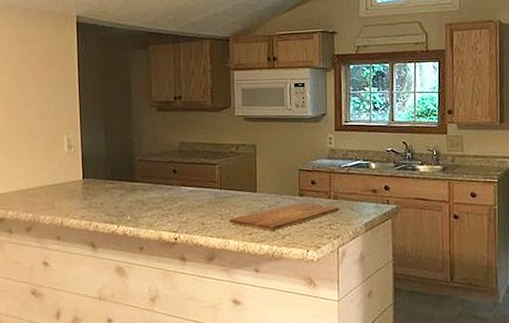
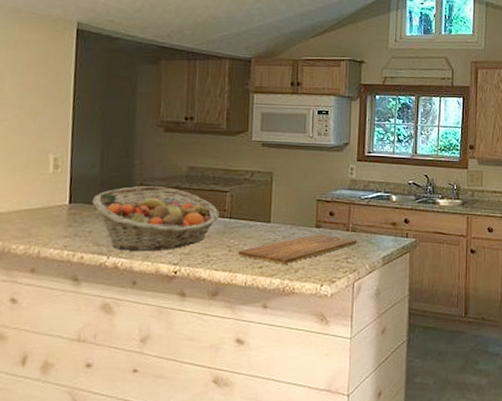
fruit basket: none [101,161,210,221] -> present [92,186,219,252]

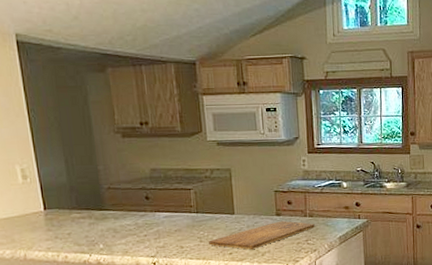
fruit basket: present [92,186,219,252] -> none [65,189,187,248]

